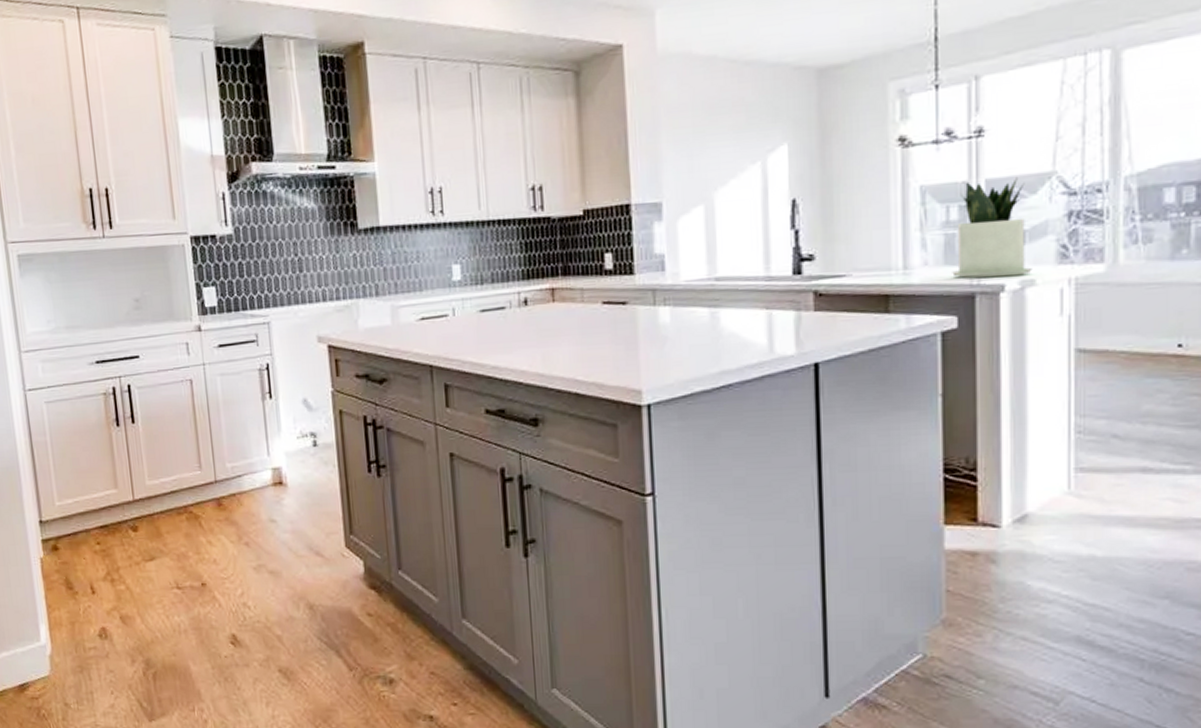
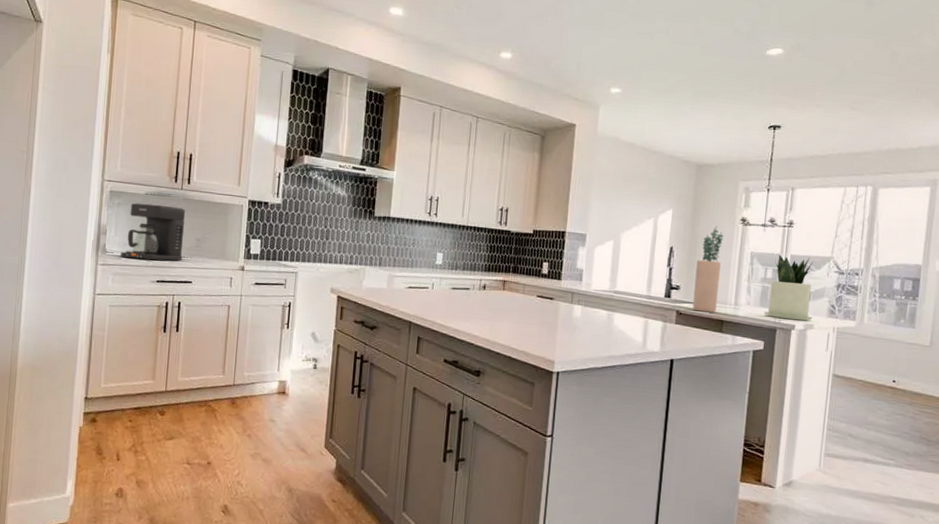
coffee maker: none [45,261,122,339] -> present [120,203,185,261]
vase: none [836,155,876,288] -> present [692,226,723,313]

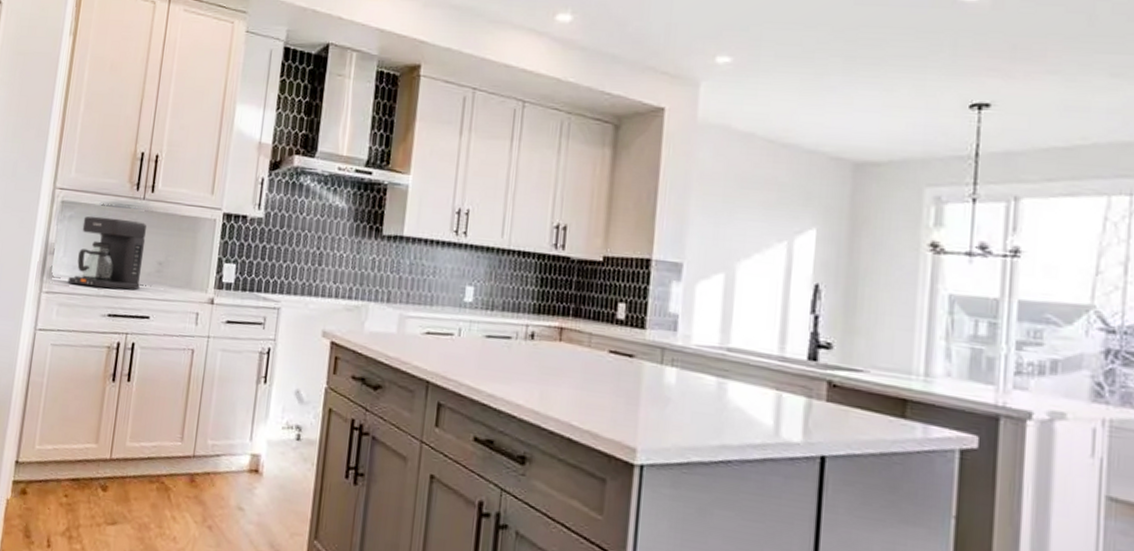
vase: present [692,226,723,313] -> none [854,253,901,387]
planter: present [764,254,814,321] -> none [976,299,1063,407]

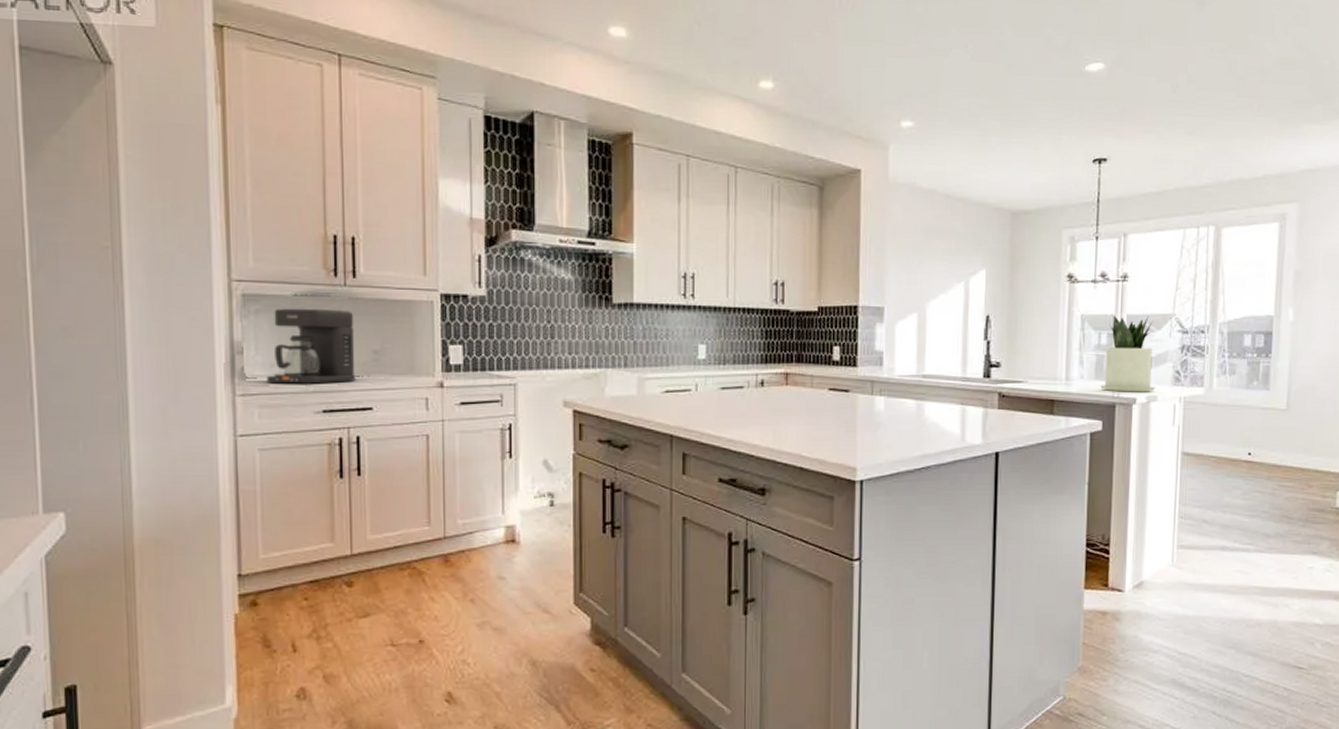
planter: none [976,299,1063,407] -> present [1100,315,1156,392]

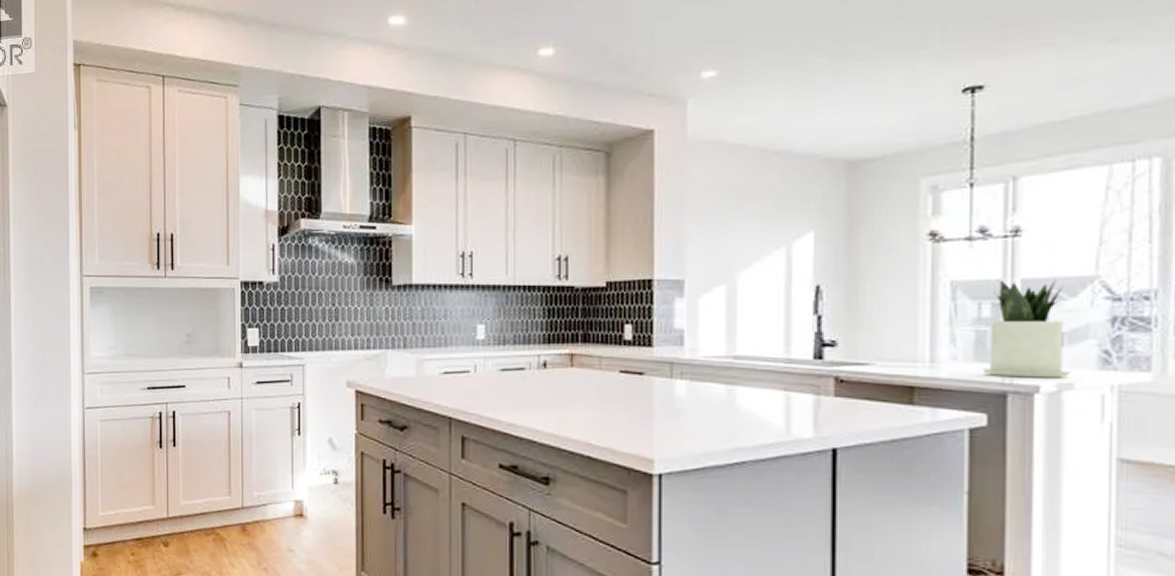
coffee maker: present [266,308,356,384] -> none [106,298,173,364]

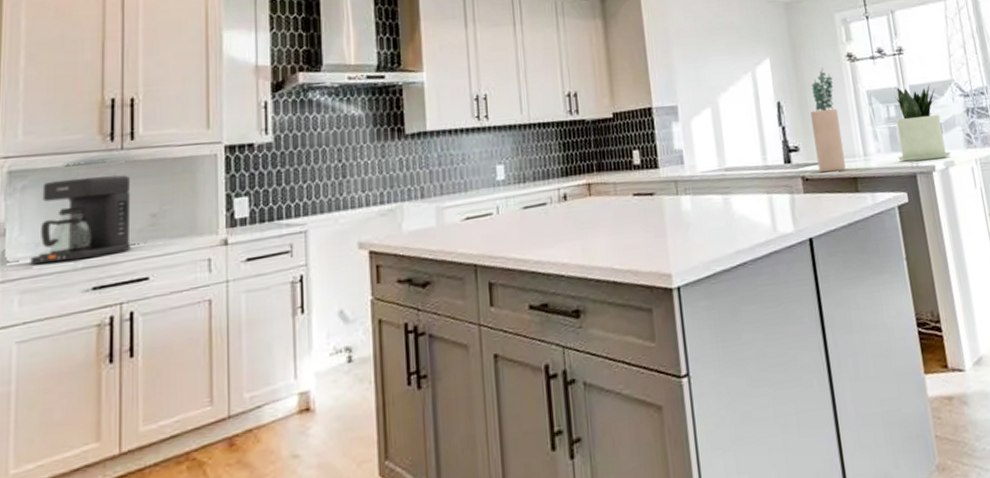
coffee maker: none [106,298,173,364] -> present [30,175,131,265]
vase: none [860,247,903,376] -> present [810,68,846,173]

